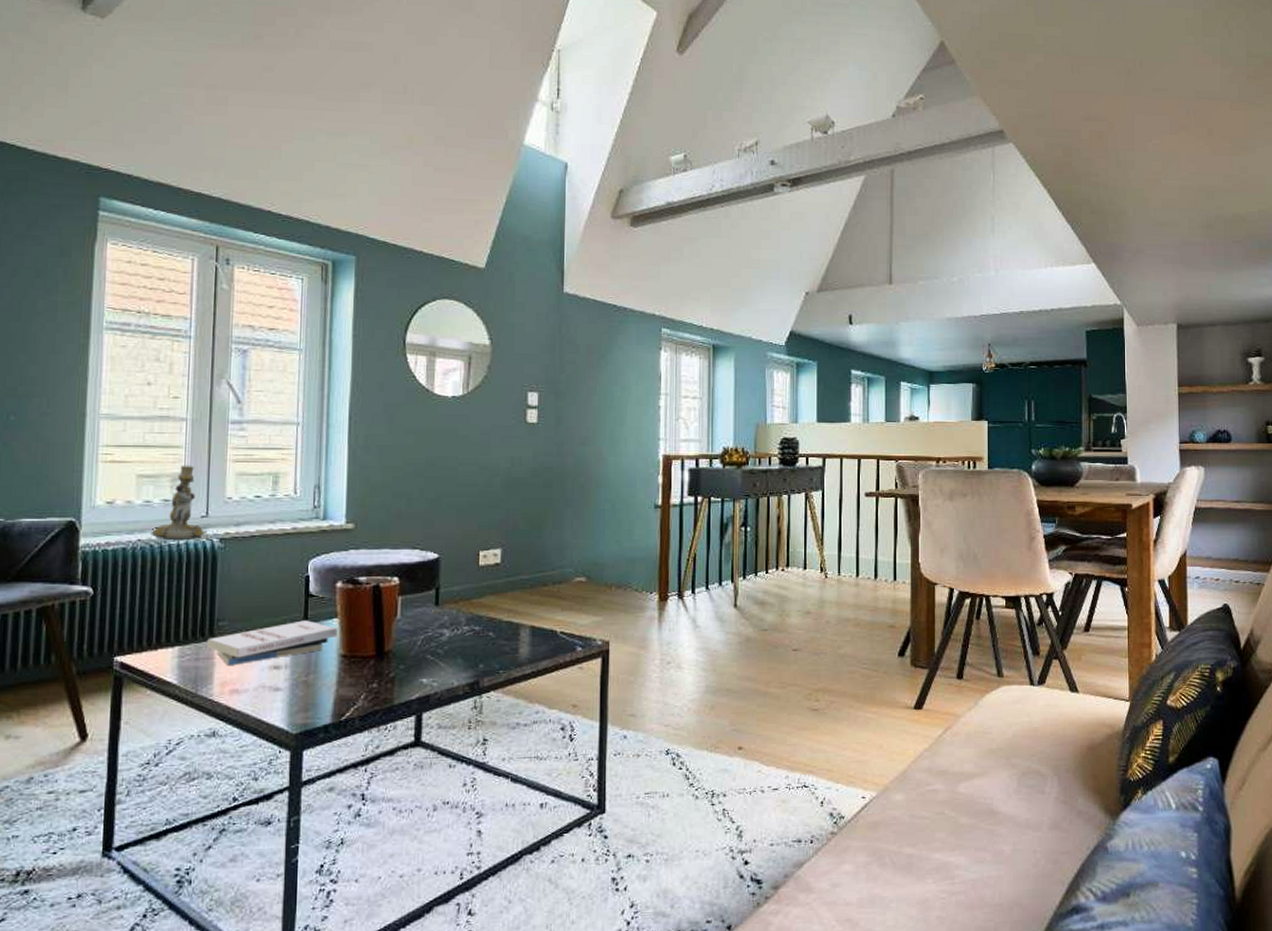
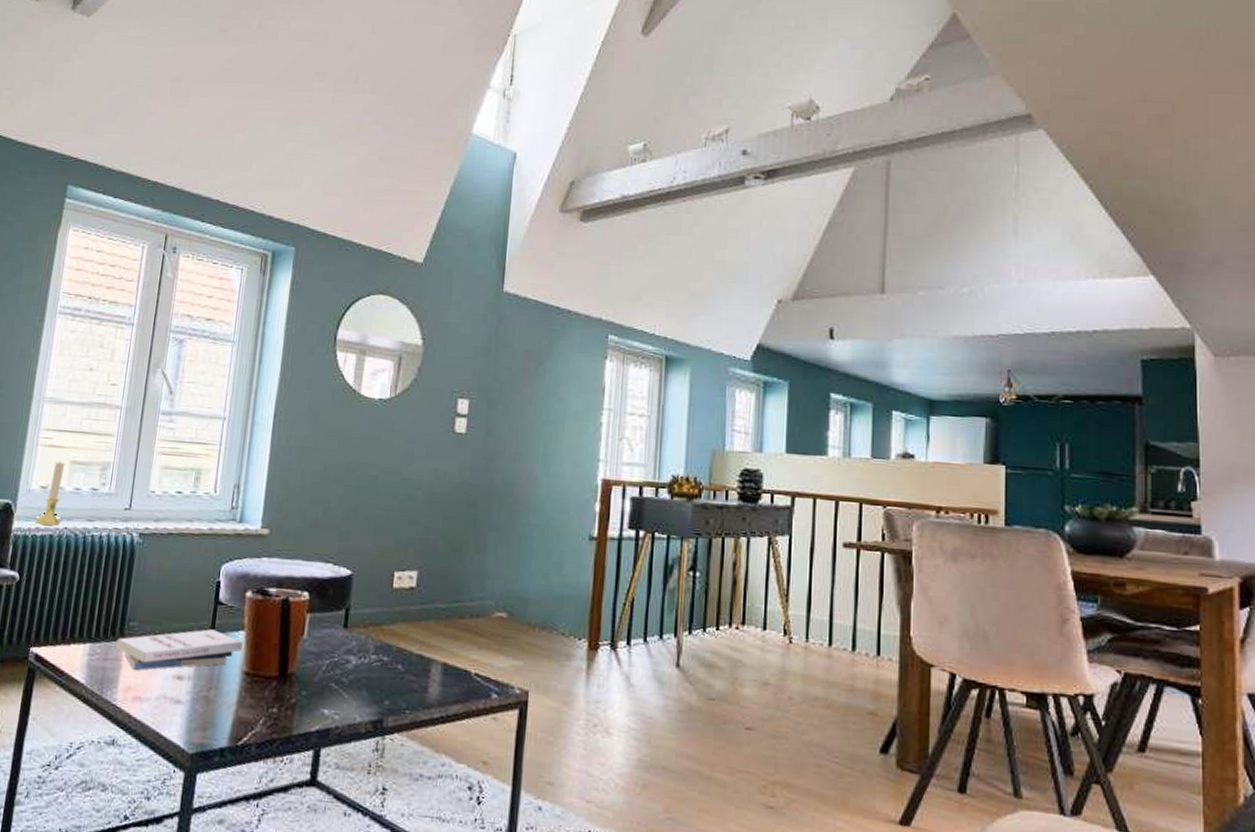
candle holder: none [105,475,133,540] -> present [36,461,65,527]
candlestick: present [151,465,207,540] -> none [77,454,129,532]

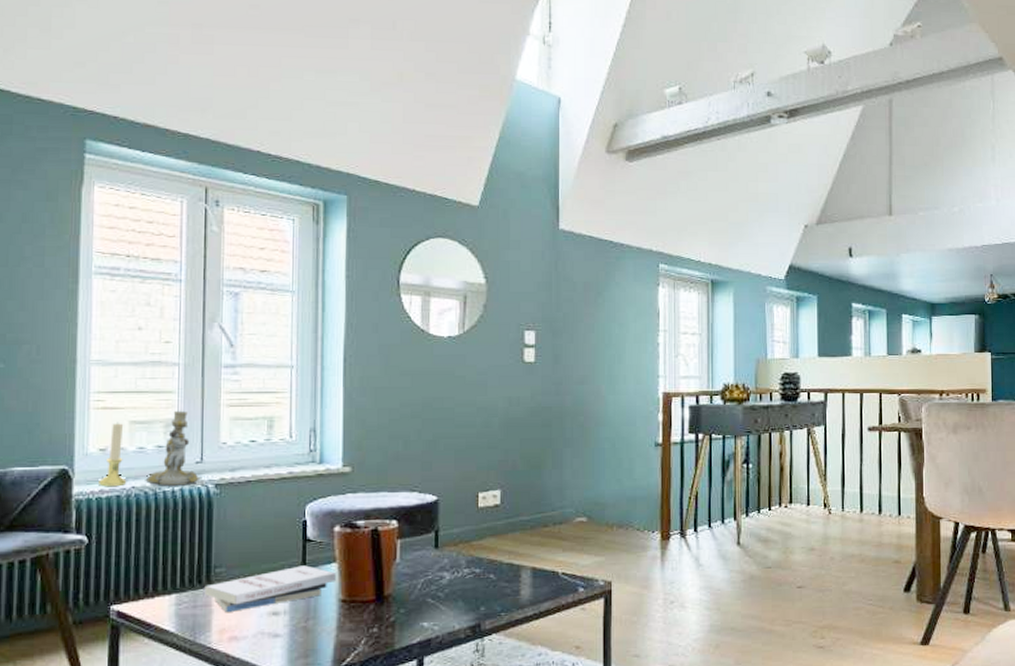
candlestick: none [77,454,129,532] -> present [145,410,202,486]

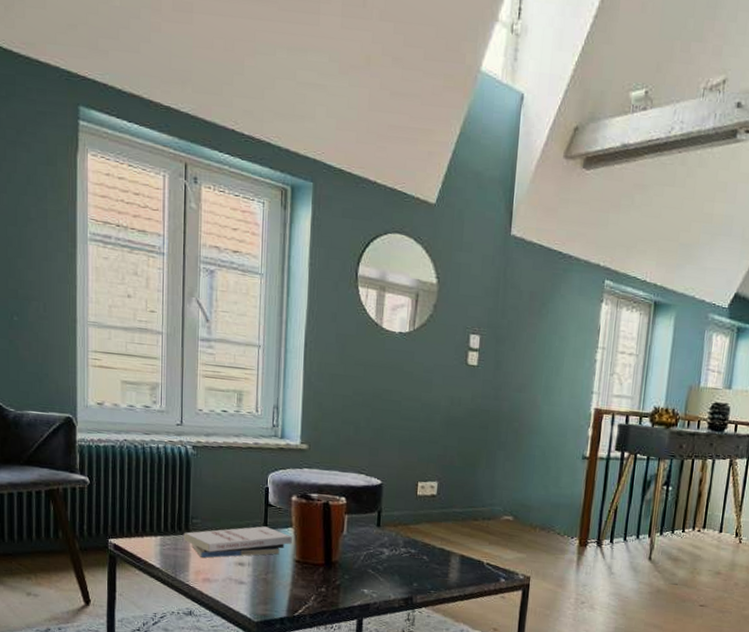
candle holder: present [99,422,127,487] -> none [97,380,120,439]
candlestick: present [145,410,202,486] -> none [135,375,182,444]

